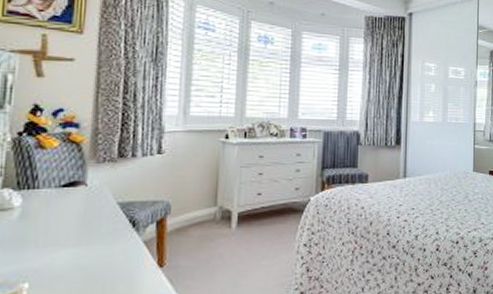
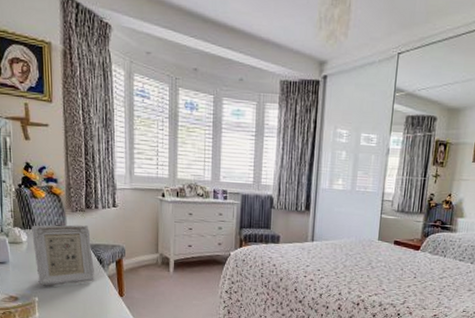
picture frame: none [30,179,124,266] -> present [31,224,94,286]

